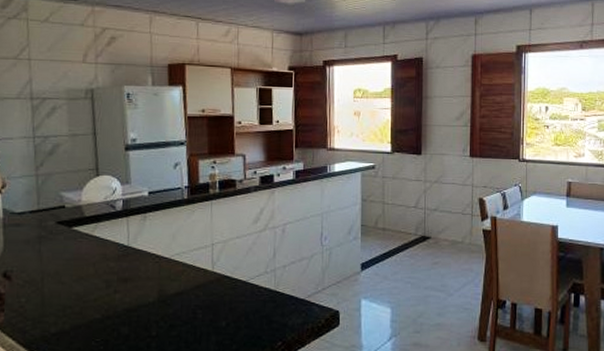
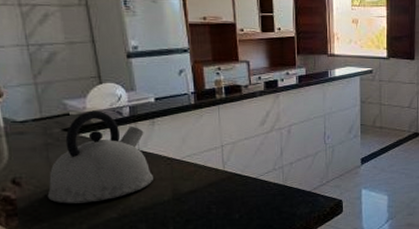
kettle: none [35,203,141,301] -> present [47,110,154,204]

